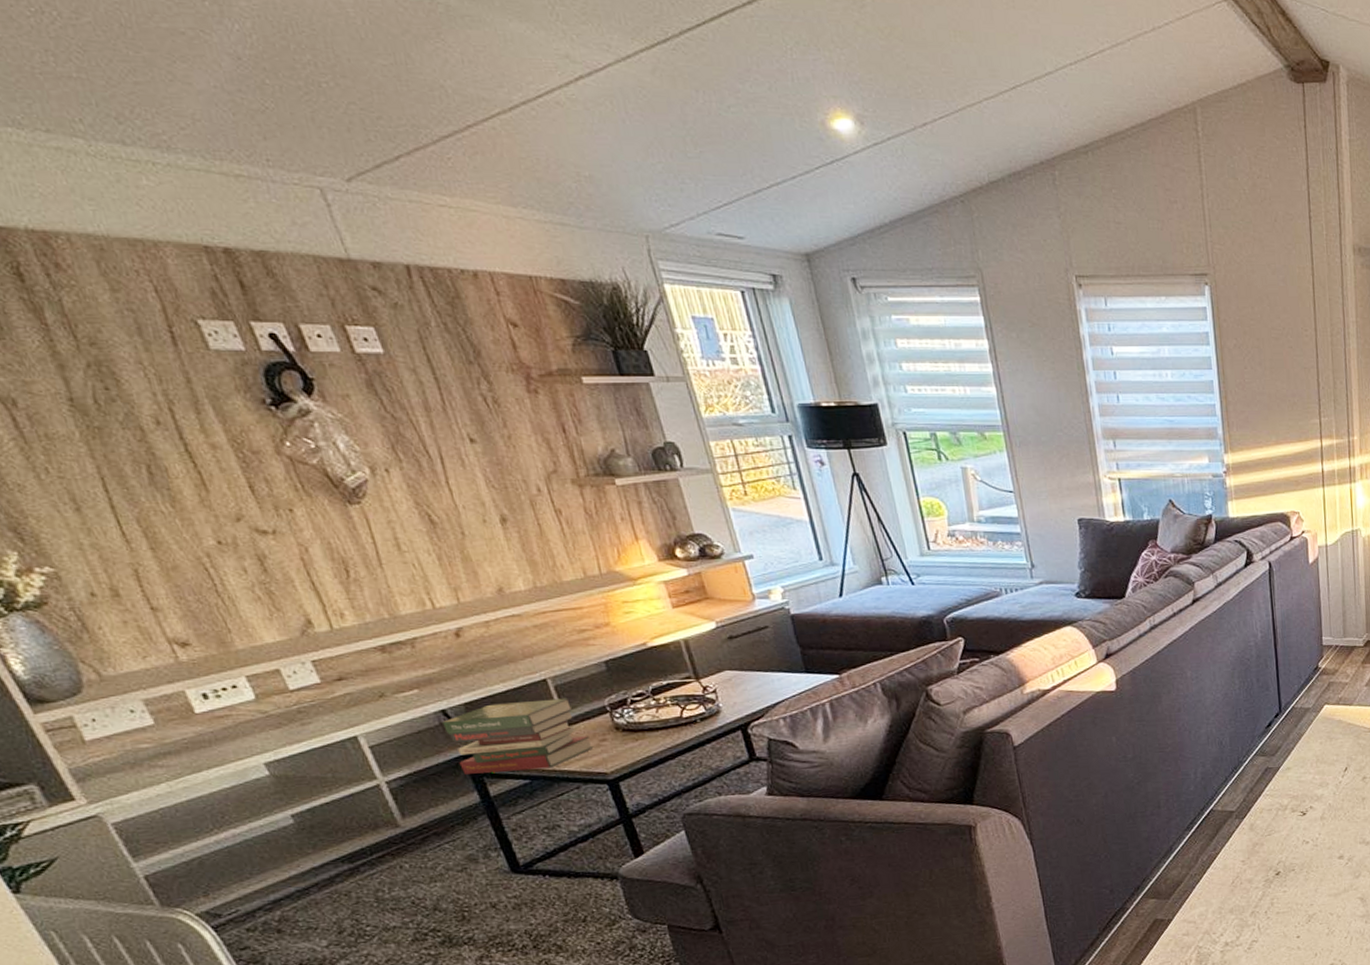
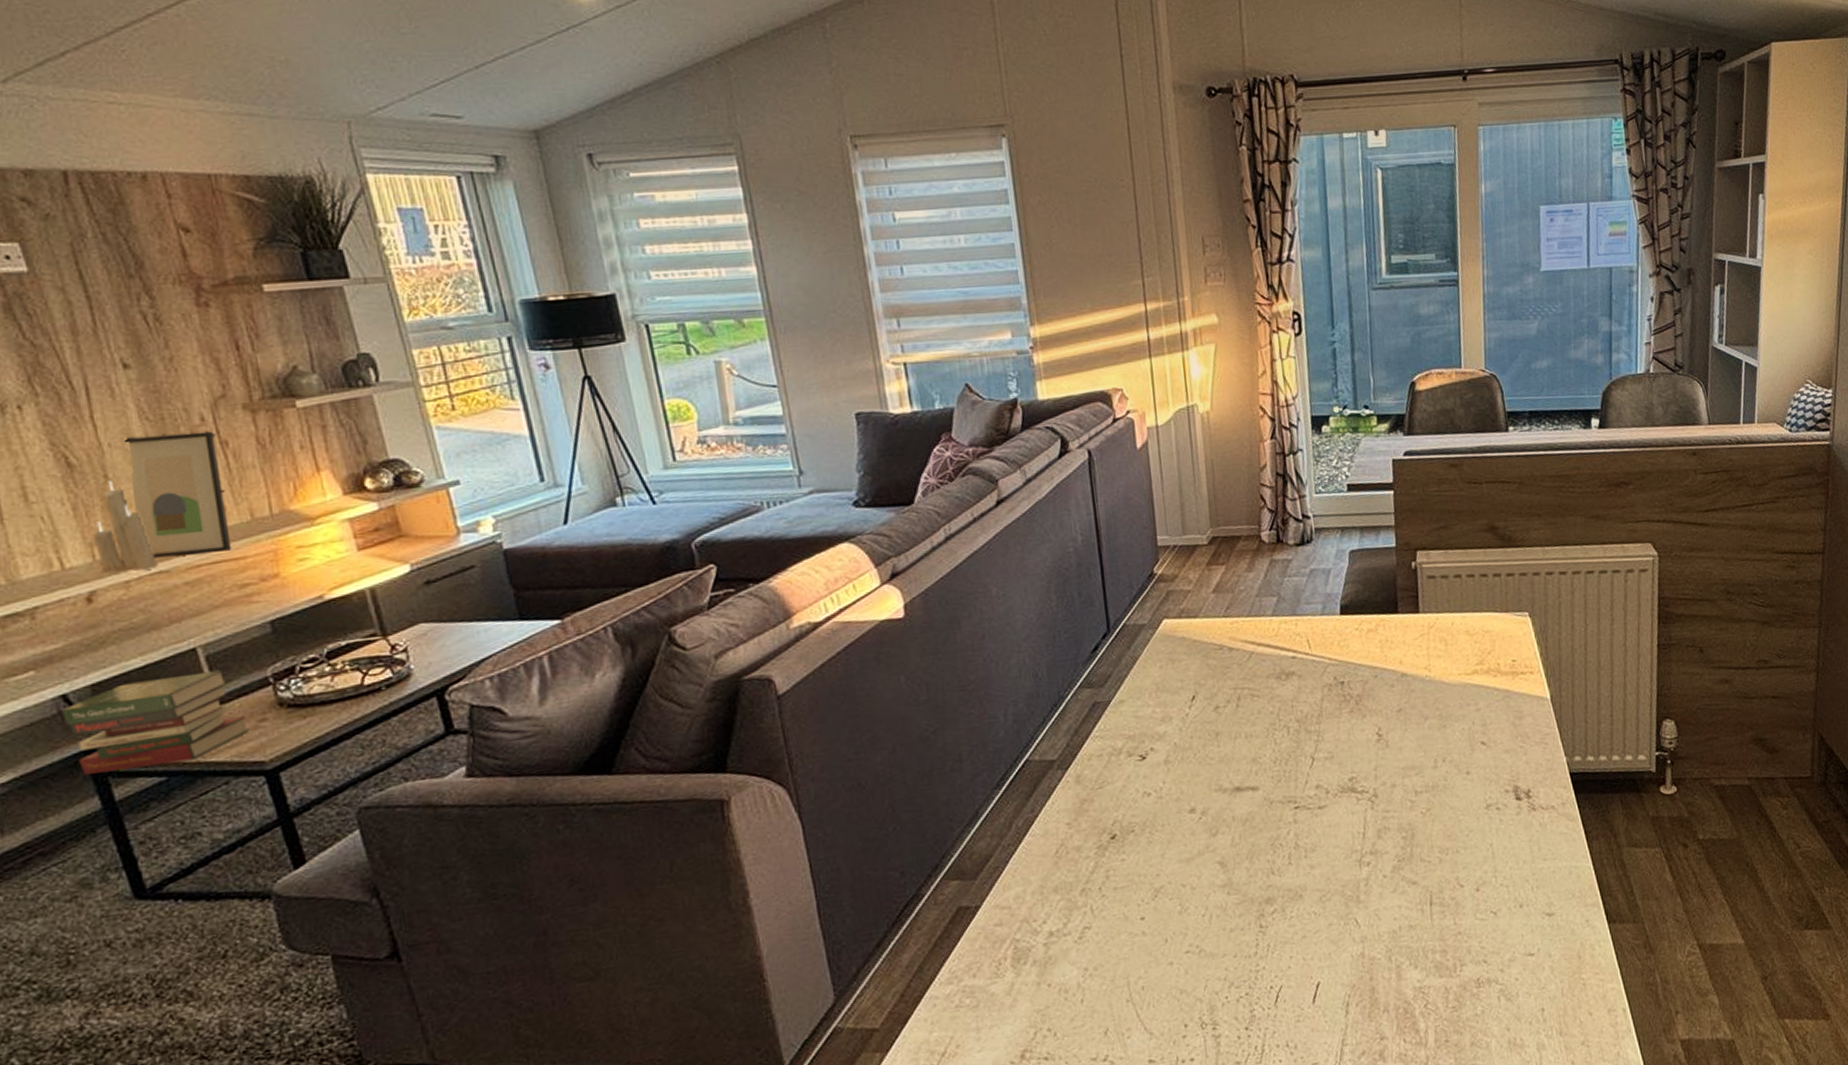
candle: none [455,537,512,614] -> present [92,481,159,574]
picture frame: none [474,499,570,604] -> present [119,429,232,558]

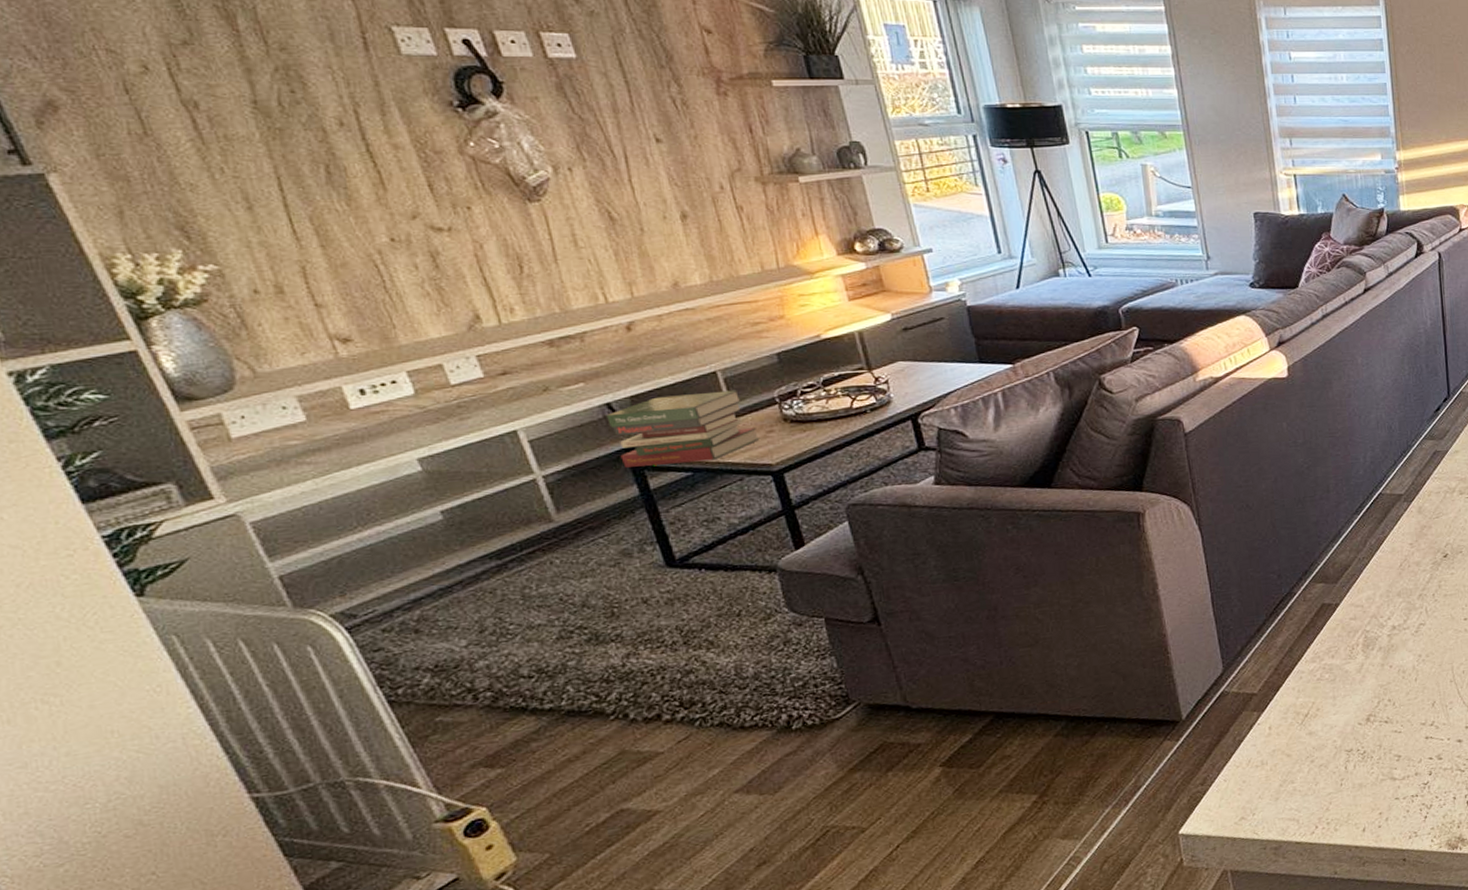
candle: present [92,481,159,574] -> none [630,233,686,308]
picture frame: present [119,429,232,558] -> none [653,196,746,298]

